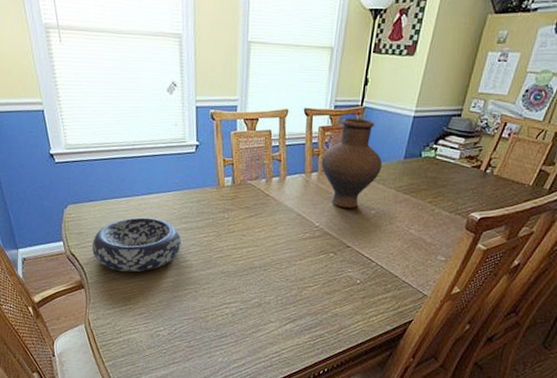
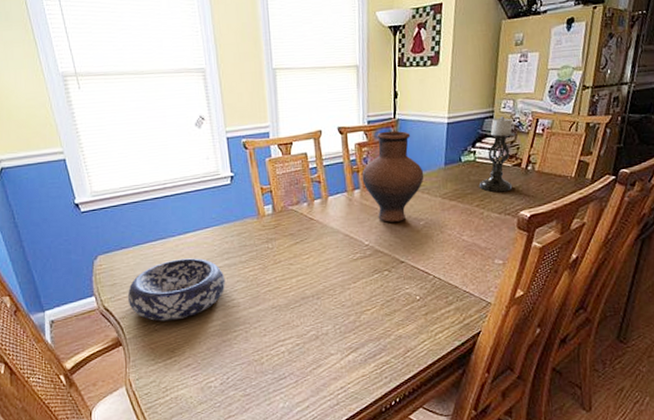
candle holder: none [434,115,481,192] -> present [479,116,516,192]

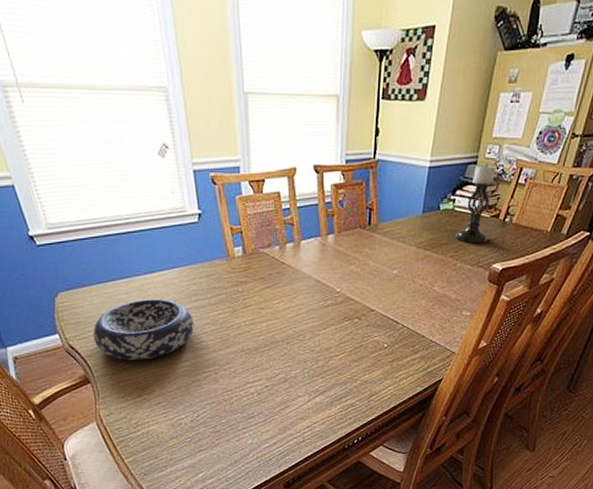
vase: present [362,130,424,222] -> none [337,172,401,270]

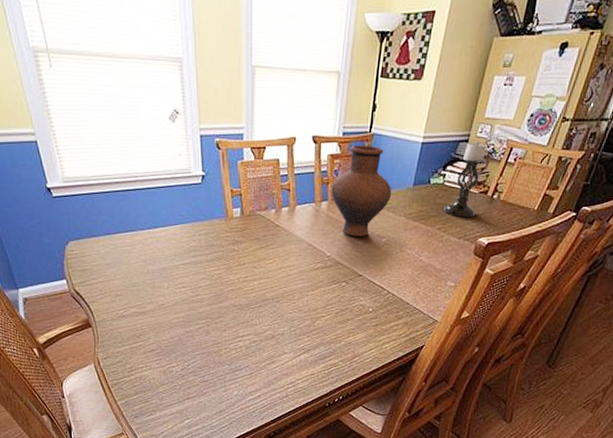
decorative bowl: present [92,298,194,361] -> none [97,252,191,309]
vase: none [337,172,401,270] -> present [331,144,392,237]

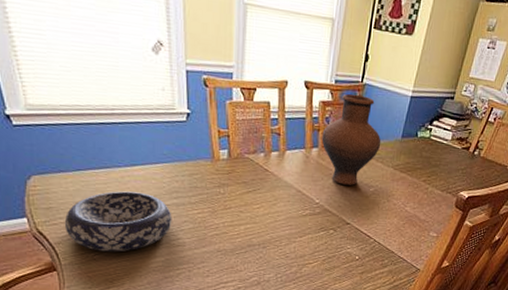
decorative bowl: none [97,252,191,309] -> present [64,191,172,252]
candle holder: present [443,141,488,218] -> none [428,99,471,172]

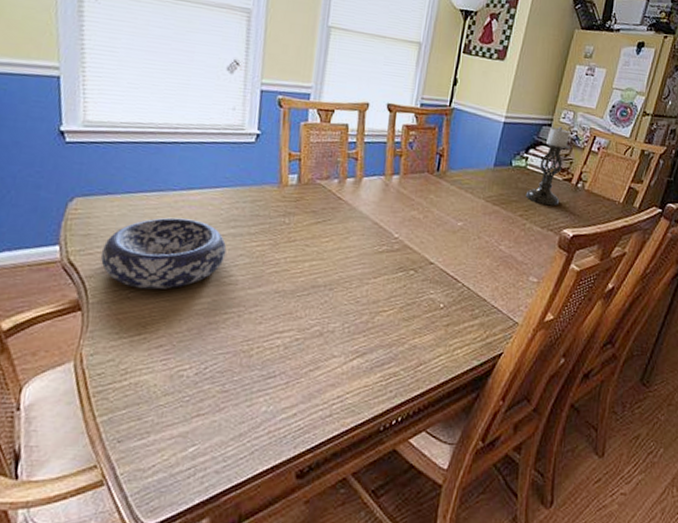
vase: present [321,93,381,185] -> none [403,117,471,218]
candle holder: none [428,99,471,172] -> present [525,126,571,206]

